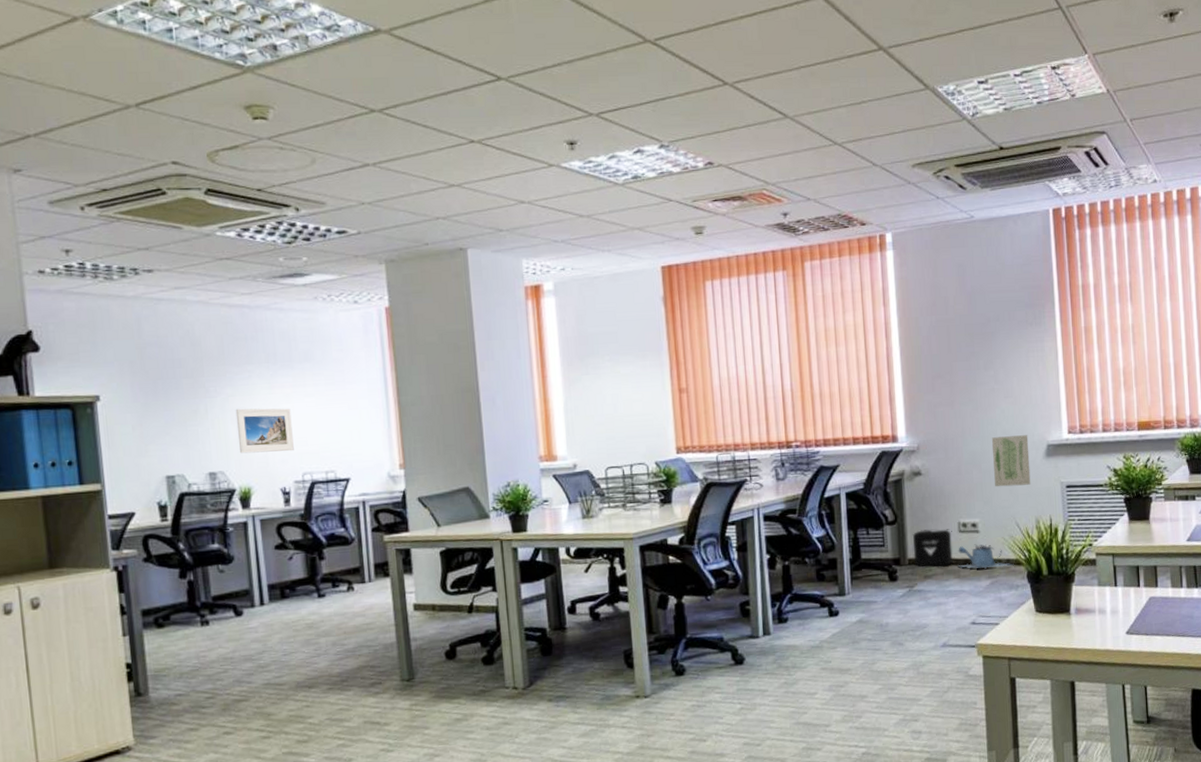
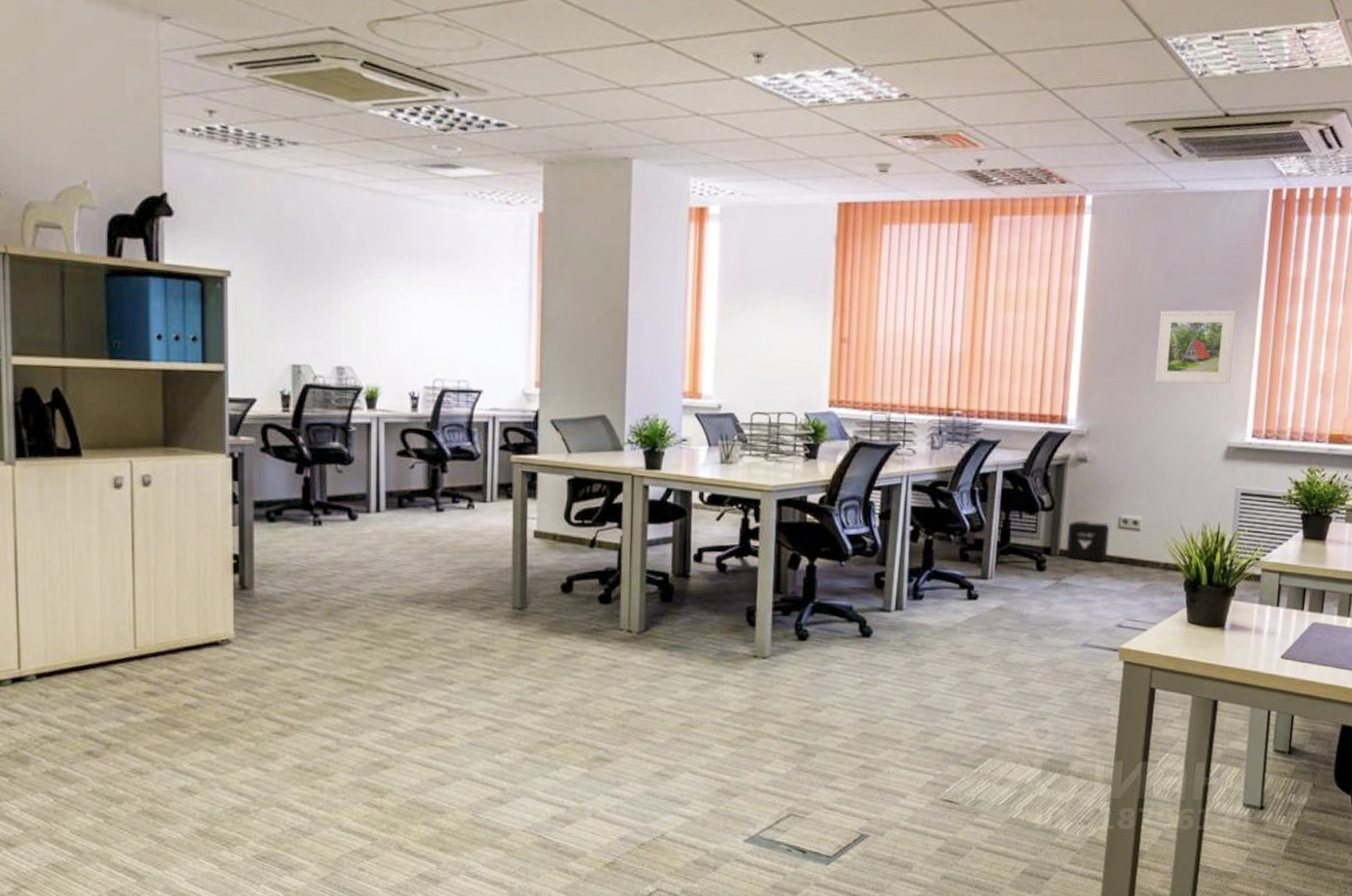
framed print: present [235,408,294,454] -> none [370,302,428,355]
watering can: present [958,544,1014,569] -> none [1112,543,1172,571]
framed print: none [968,321,1041,394] -> present [1154,310,1237,385]
wall art: present [992,435,1031,487] -> none [1164,431,1208,487]

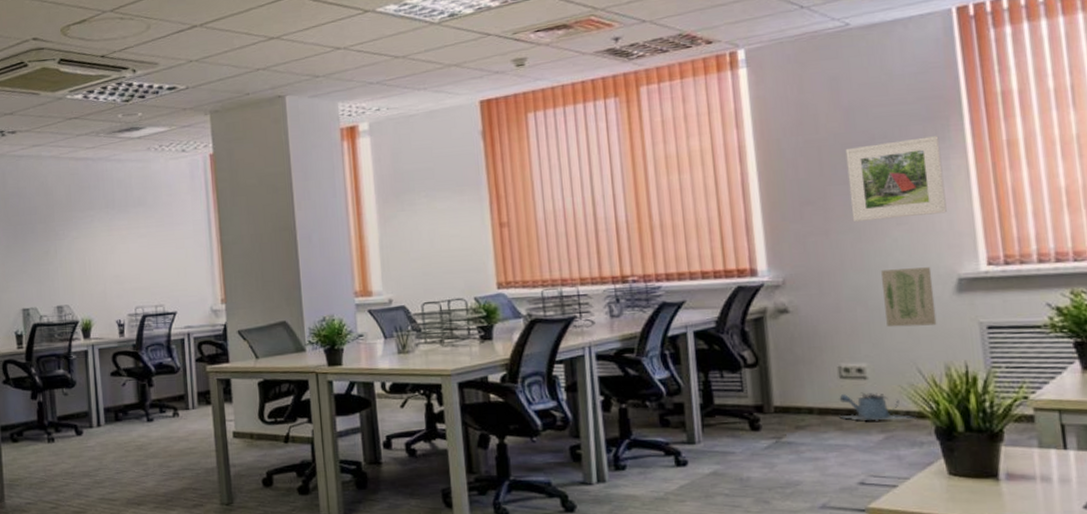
air purifier: present [1066,520,1111,561] -> none [778,373,835,416]
watering can: none [1112,543,1172,571] -> present [839,392,916,422]
wall art: none [1164,431,1208,487] -> present [881,267,937,328]

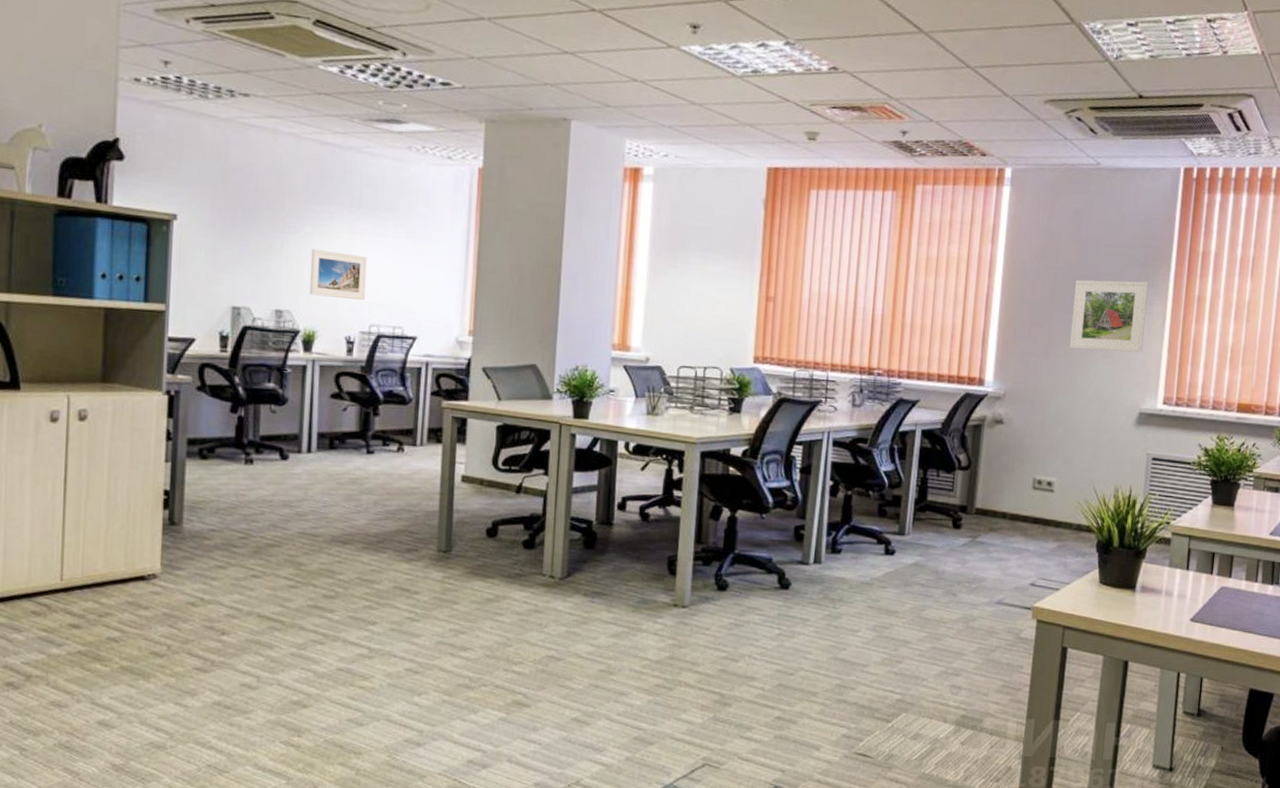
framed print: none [79,248,128,289] -> present [309,248,367,301]
watering can: present [839,392,916,422] -> none [1026,503,1085,532]
wall art: present [881,267,937,328] -> none [1078,396,1121,451]

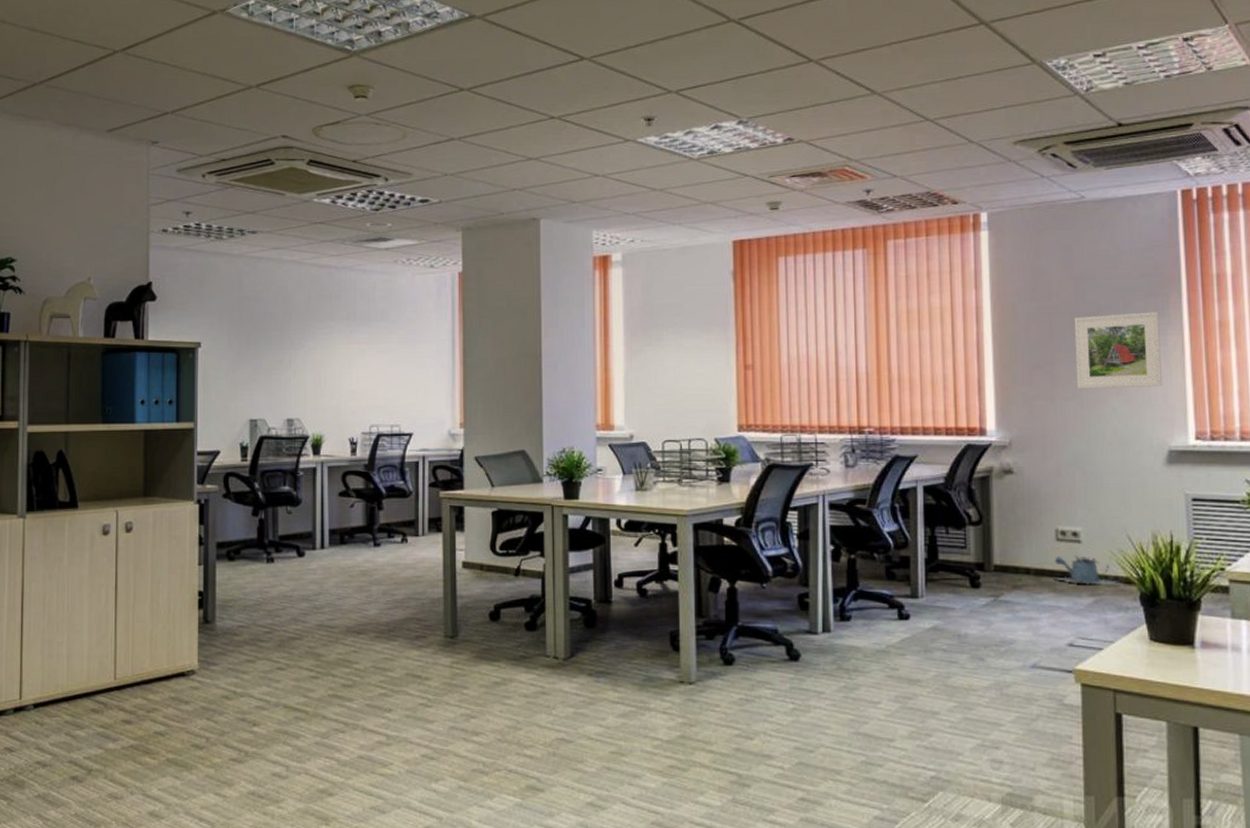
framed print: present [309,248,367,301] -> none [315,361,364,404]
watering can: none [1026,503,1085,532] -> present [1054,555,1124,585]

